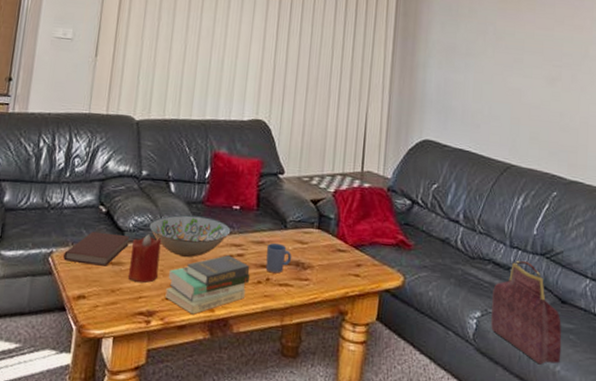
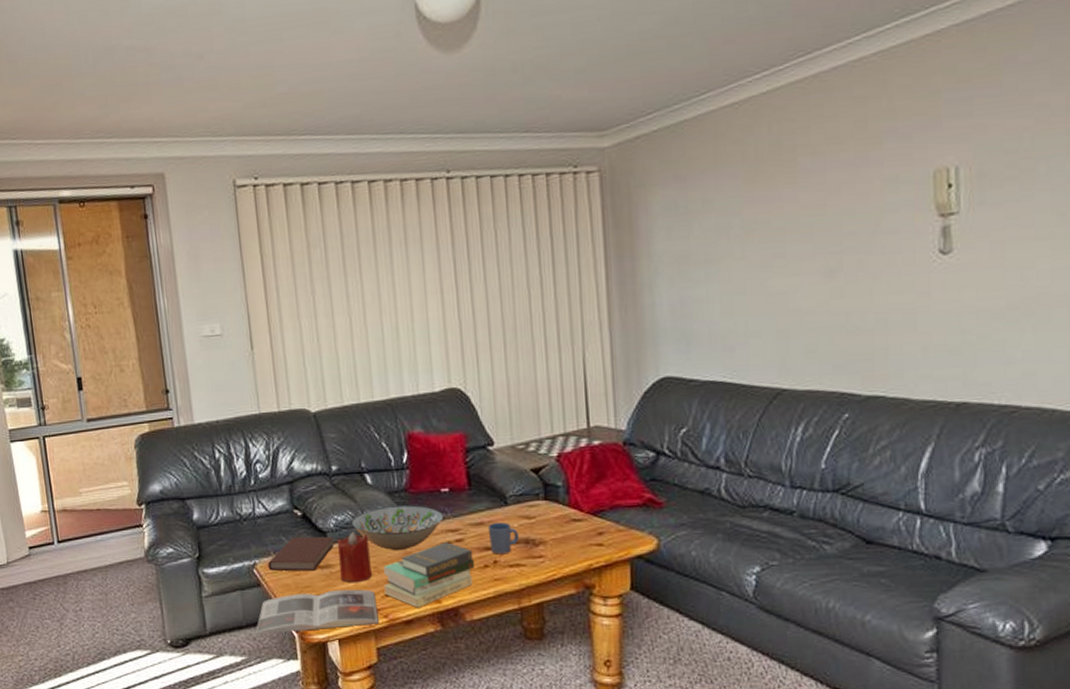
magazine: none [35,286,157,326] -> present [255,589,379,635]
handbag: present [491,260,562,365] -> none [773,501,871,616]

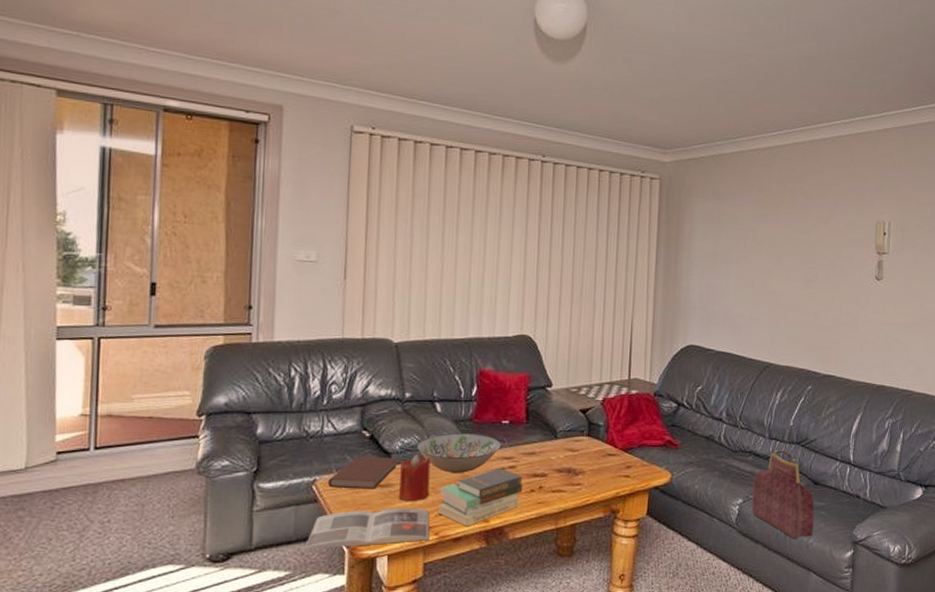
mug: present [487,522,520,555] -> none [538,452,564,481]
handbag: none [773,501,871,616] -> present [752,450,815,539]

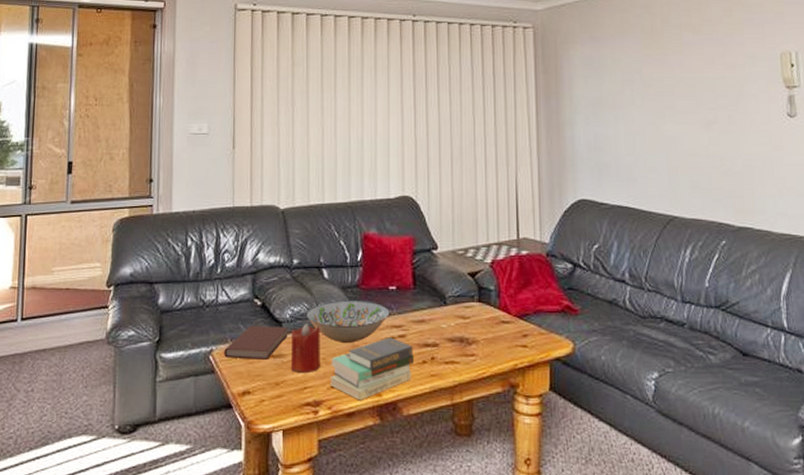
magazine: present [304,507,430,550] -> none [203,379,323,423]
handbag: present [752,450,815,539] -> none [669,315,749,422]

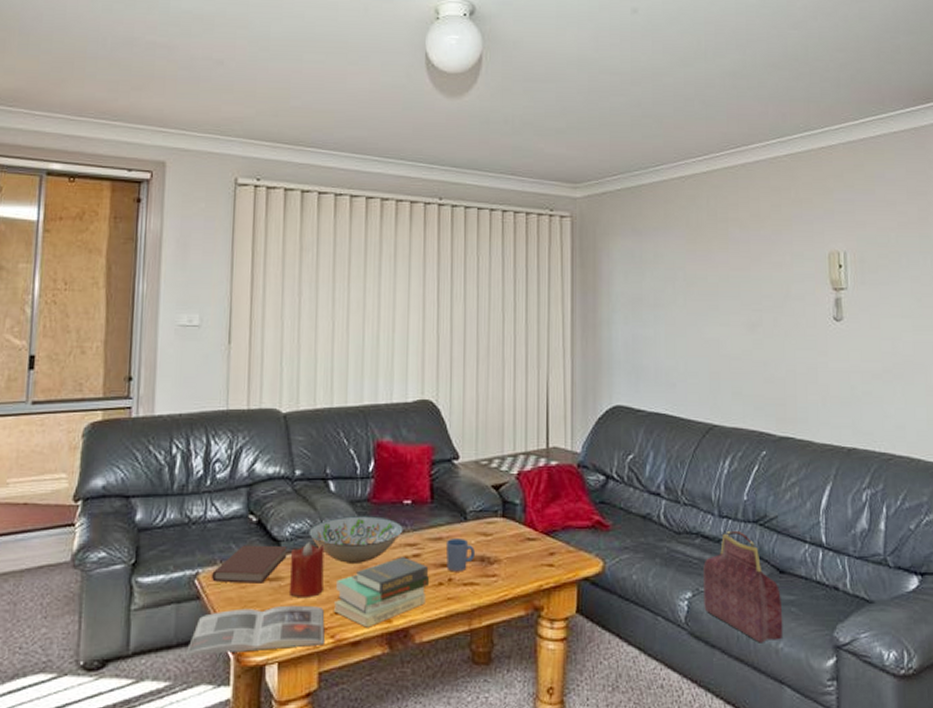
magazine: none [203,379,323,423] -> present [185,605,325,656]
mug: none [428,320,455,352] -> present [445,537,476,572]
handbag: none [669,315,749,422] -> present [703,530,783,643]

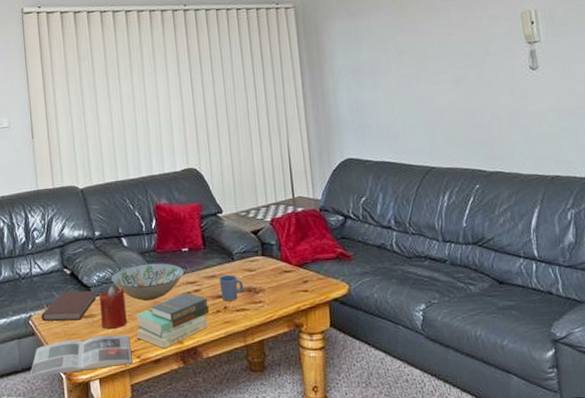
handbag: present [703,530,783,643] -> none [433,251,507,342]

